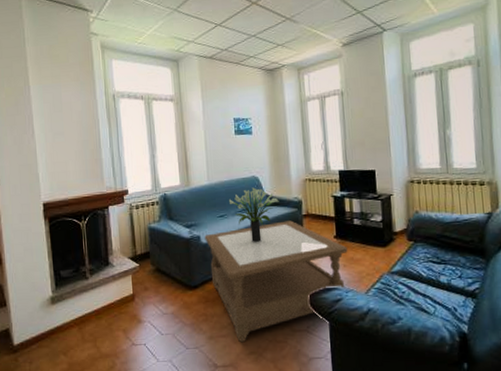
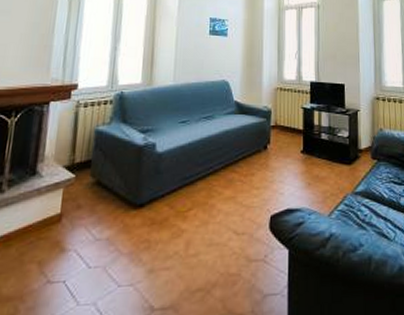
coffee table: present [204,220,348,343] -> none [160,131,313,277]
potted plant: present [228,187,279,243] -> none [193,92,248,155]

